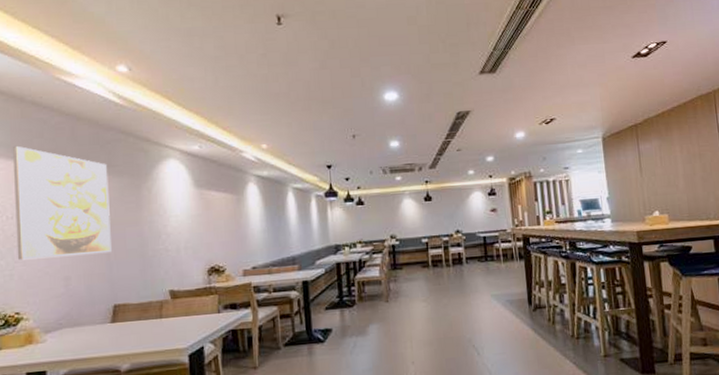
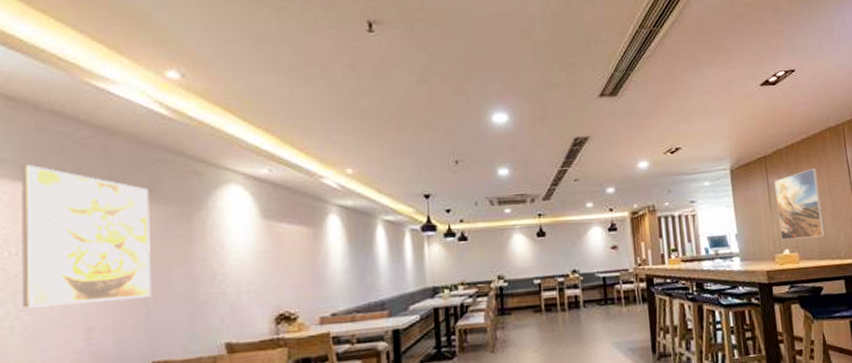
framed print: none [644,134,695,203] -> present [774,167,826,240]

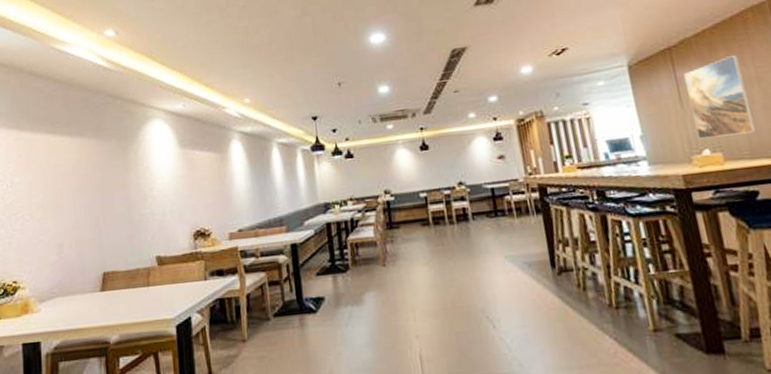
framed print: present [20,165,151,308] -> none [12,115,101,228]

